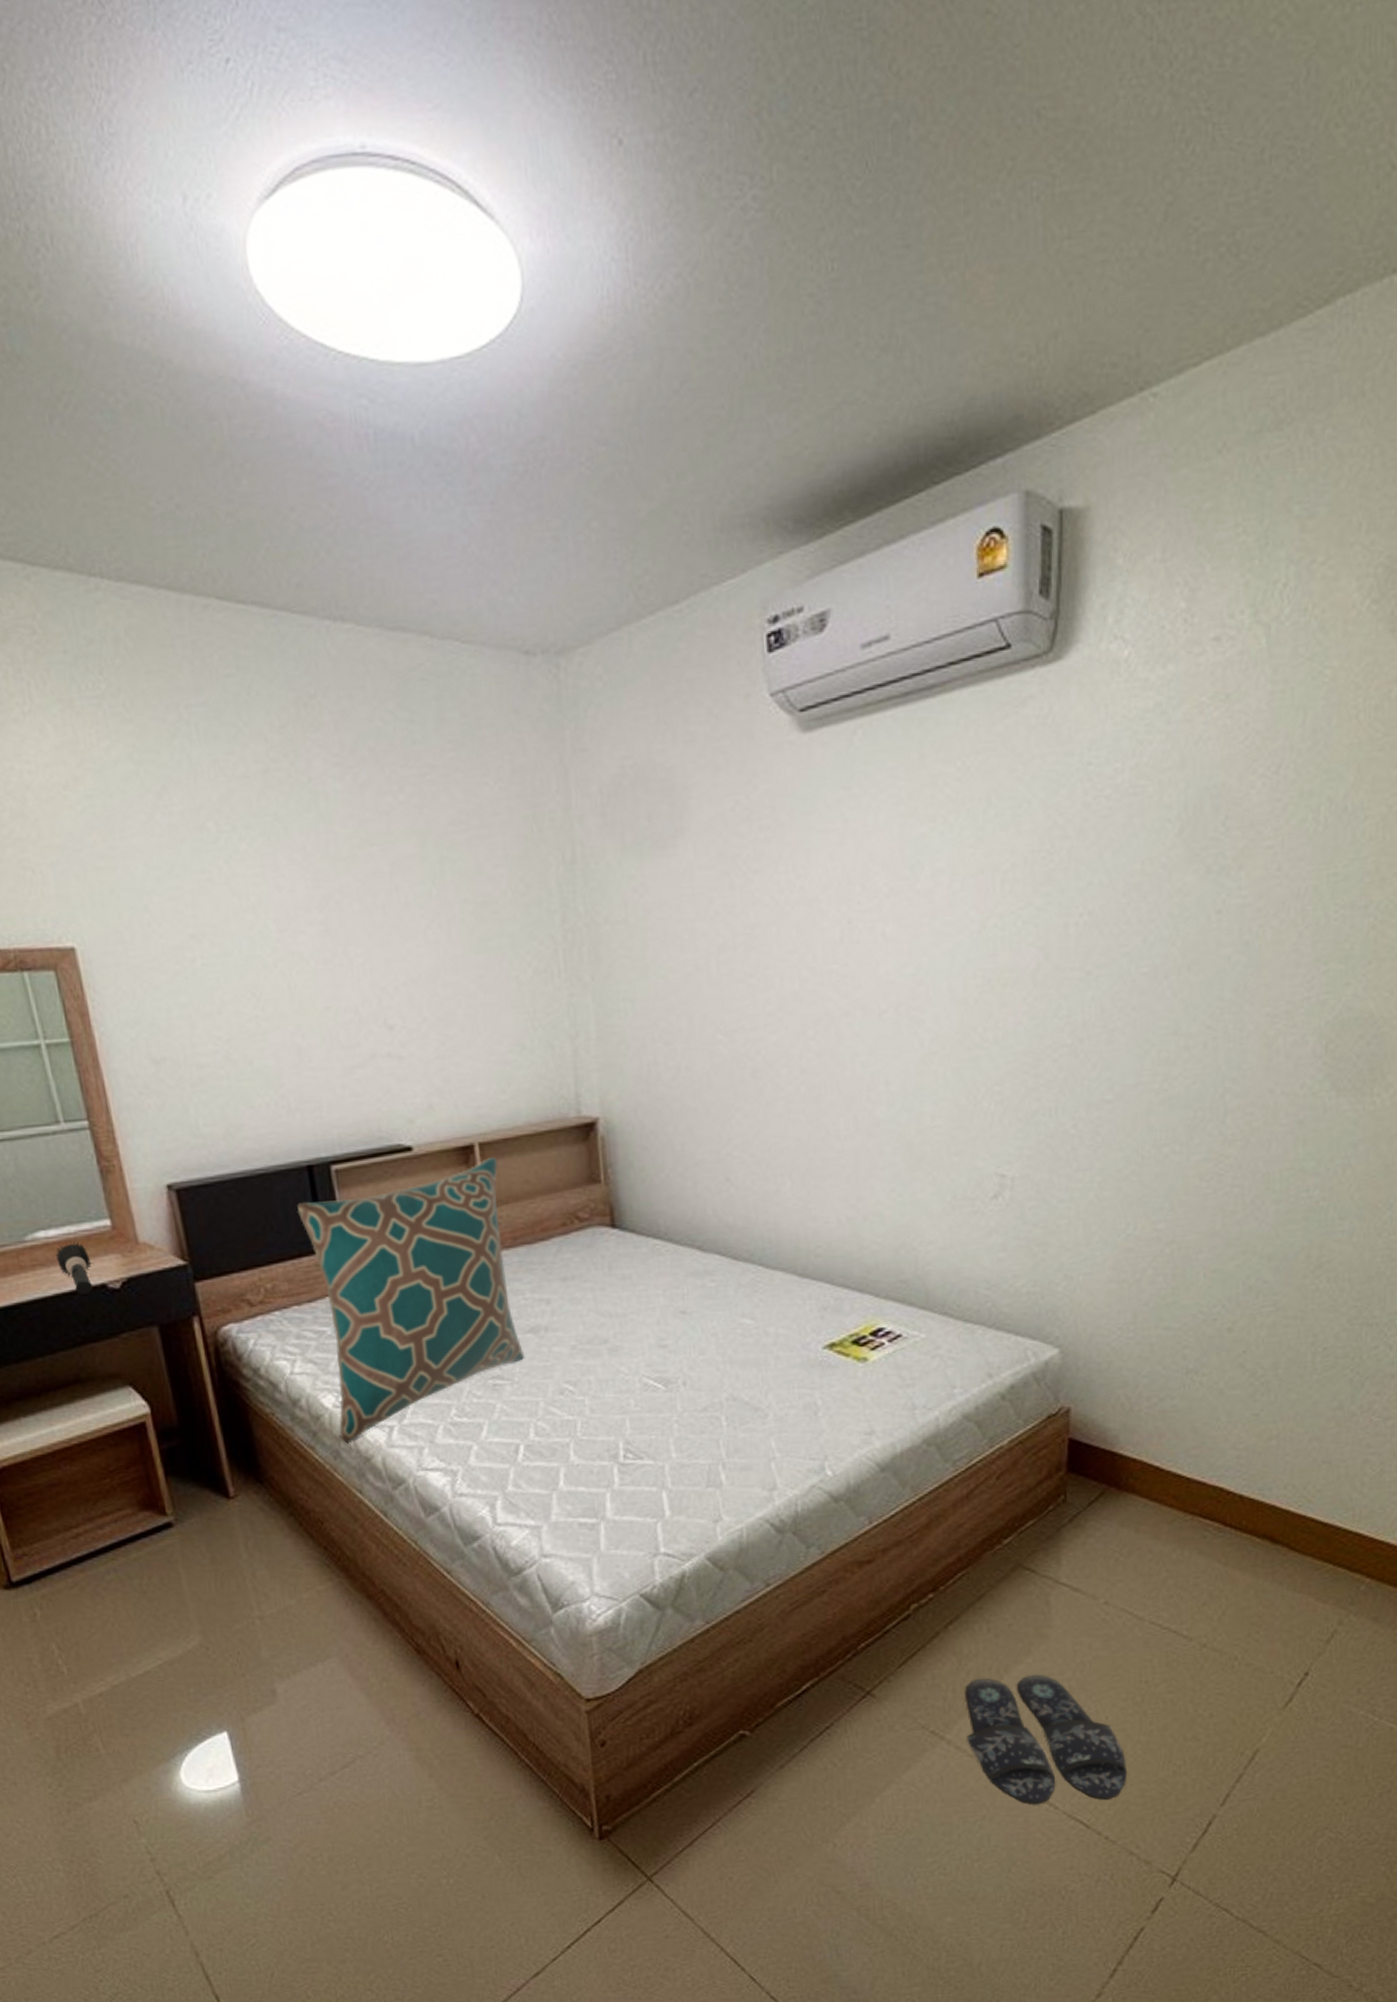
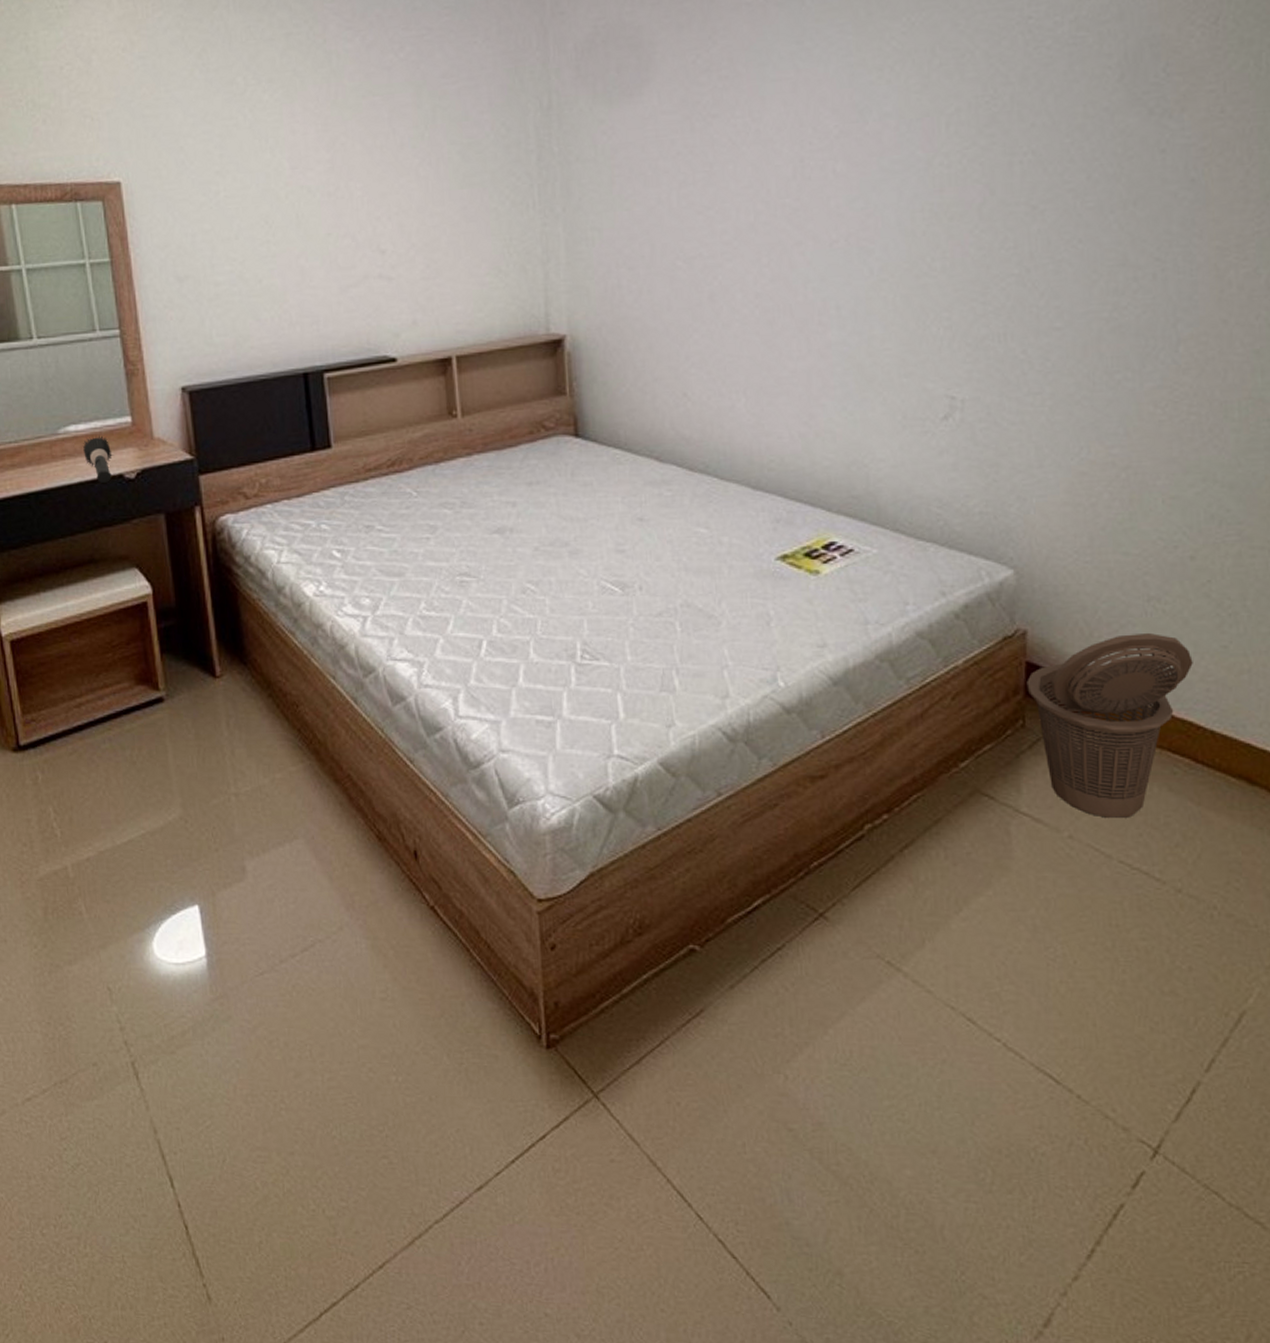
pillow: present [297,1156,524,1443] -> none [293,368,490,630]
slippers: present [965,1674,1126,1805] -> none [922,908,1099,1053]
laundry basket: none [1069,1404,1226,1583] -> present [1026,632,1193,818]

